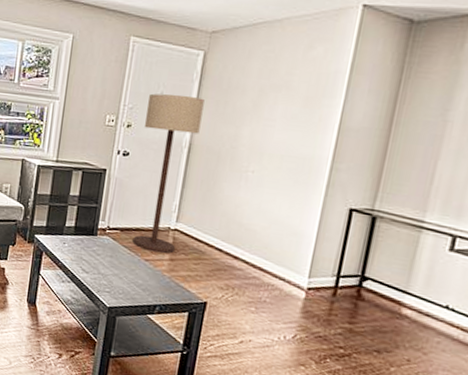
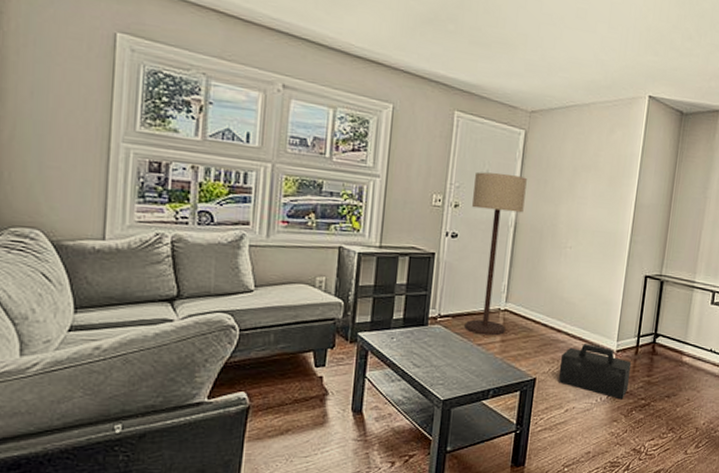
speaker: none [232,275,327,343] -> present [558,344,632,400]

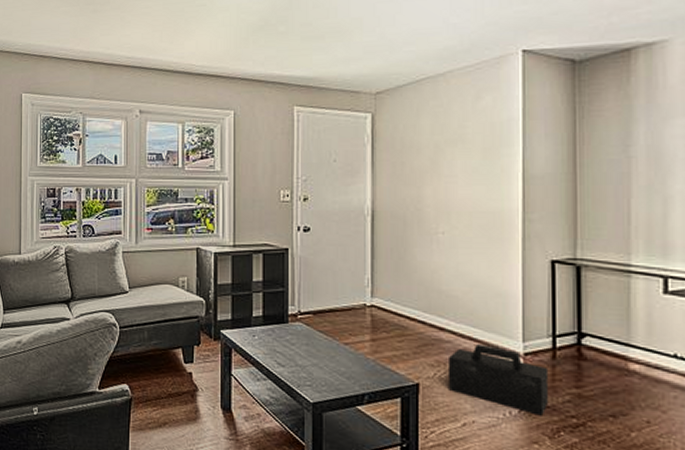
floor lamp: present [464,171,527,336] -> none [322,162,380,334]

